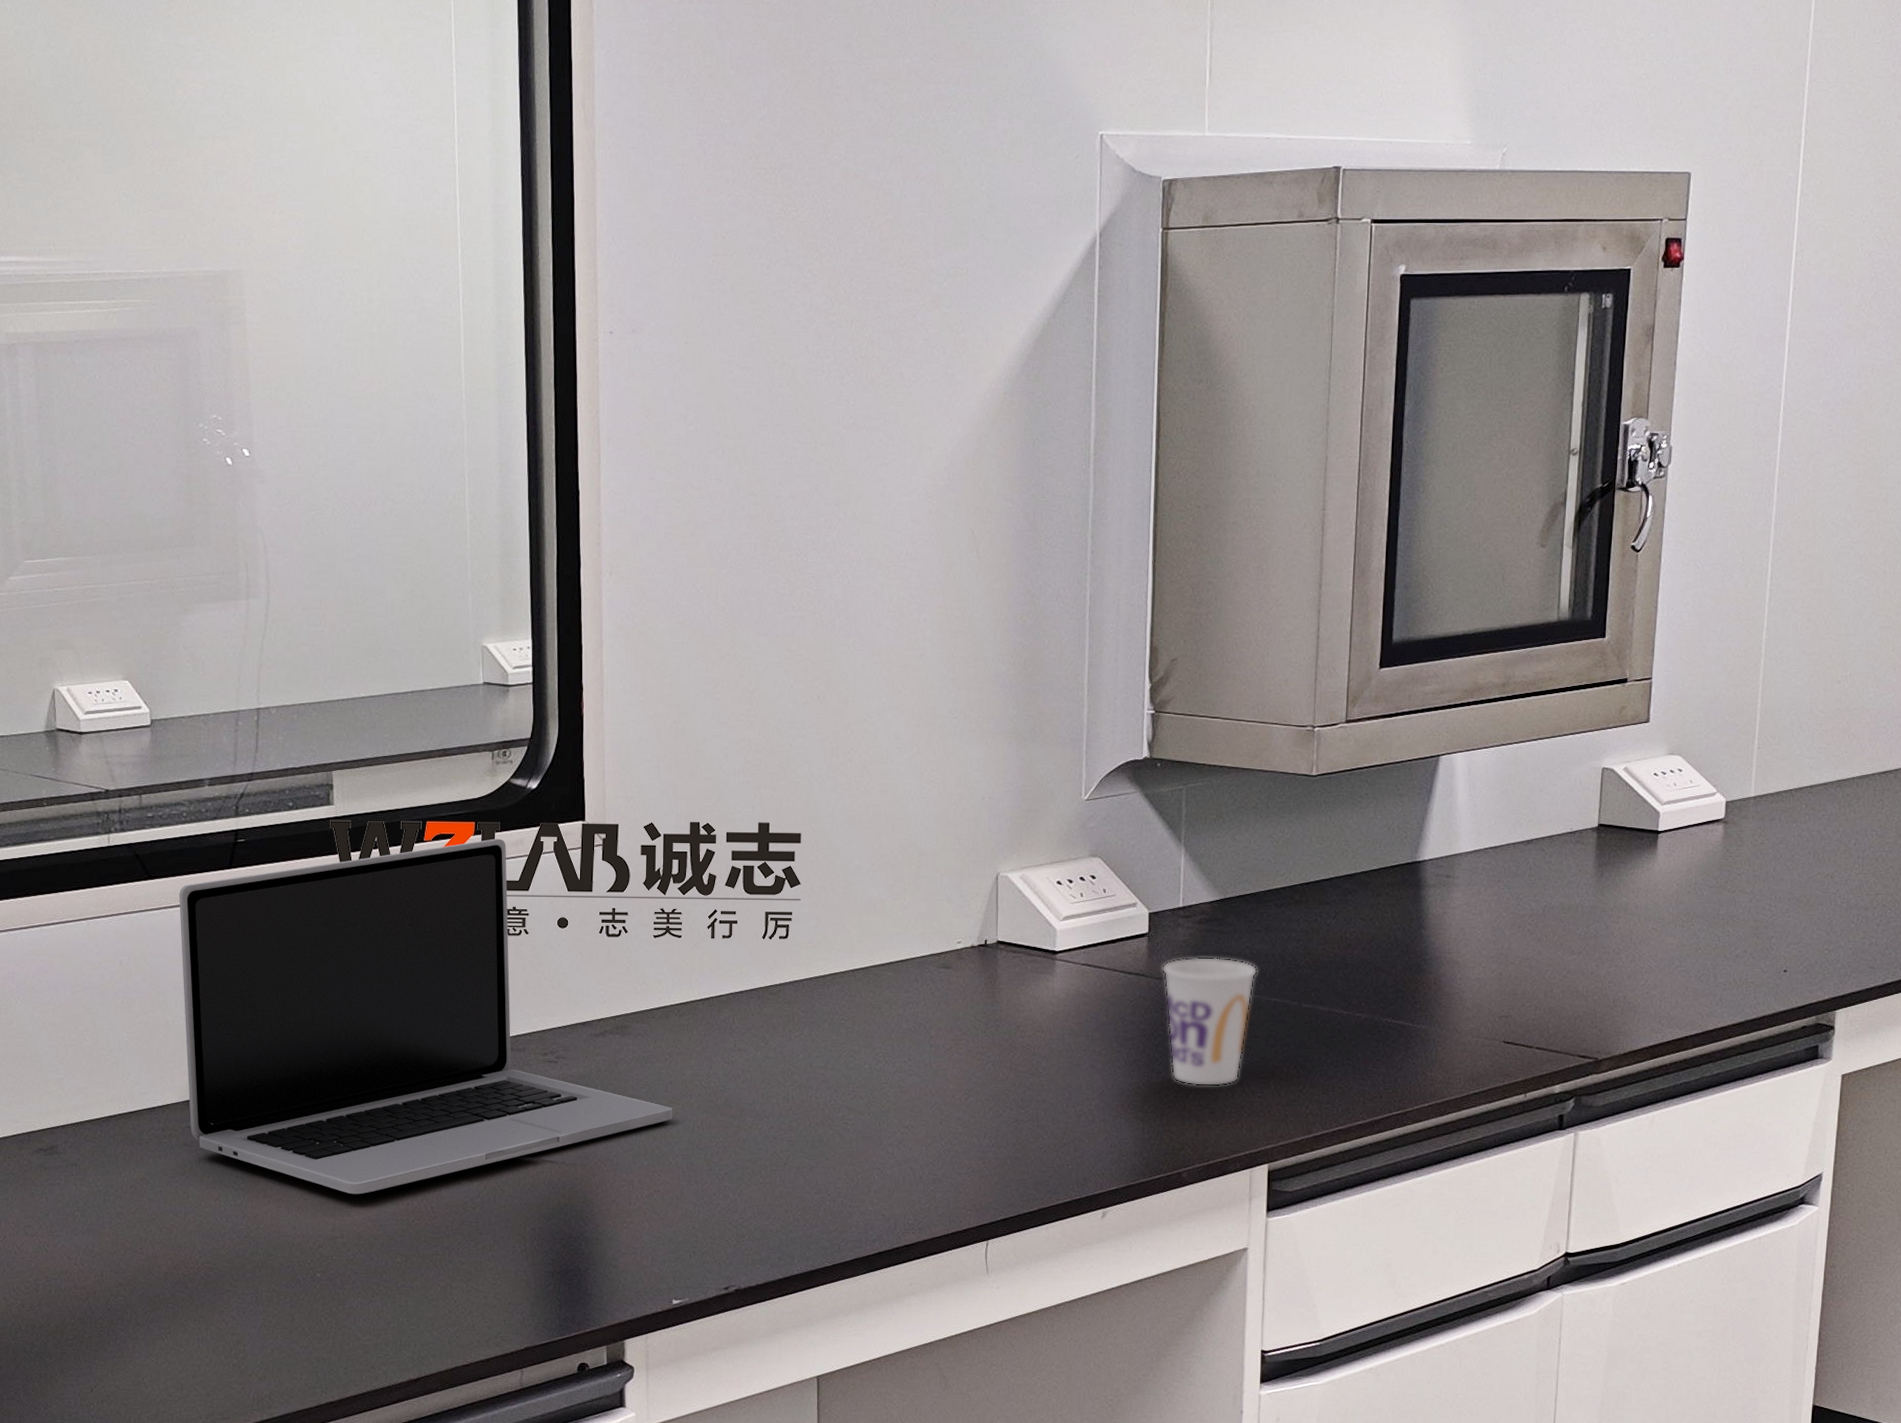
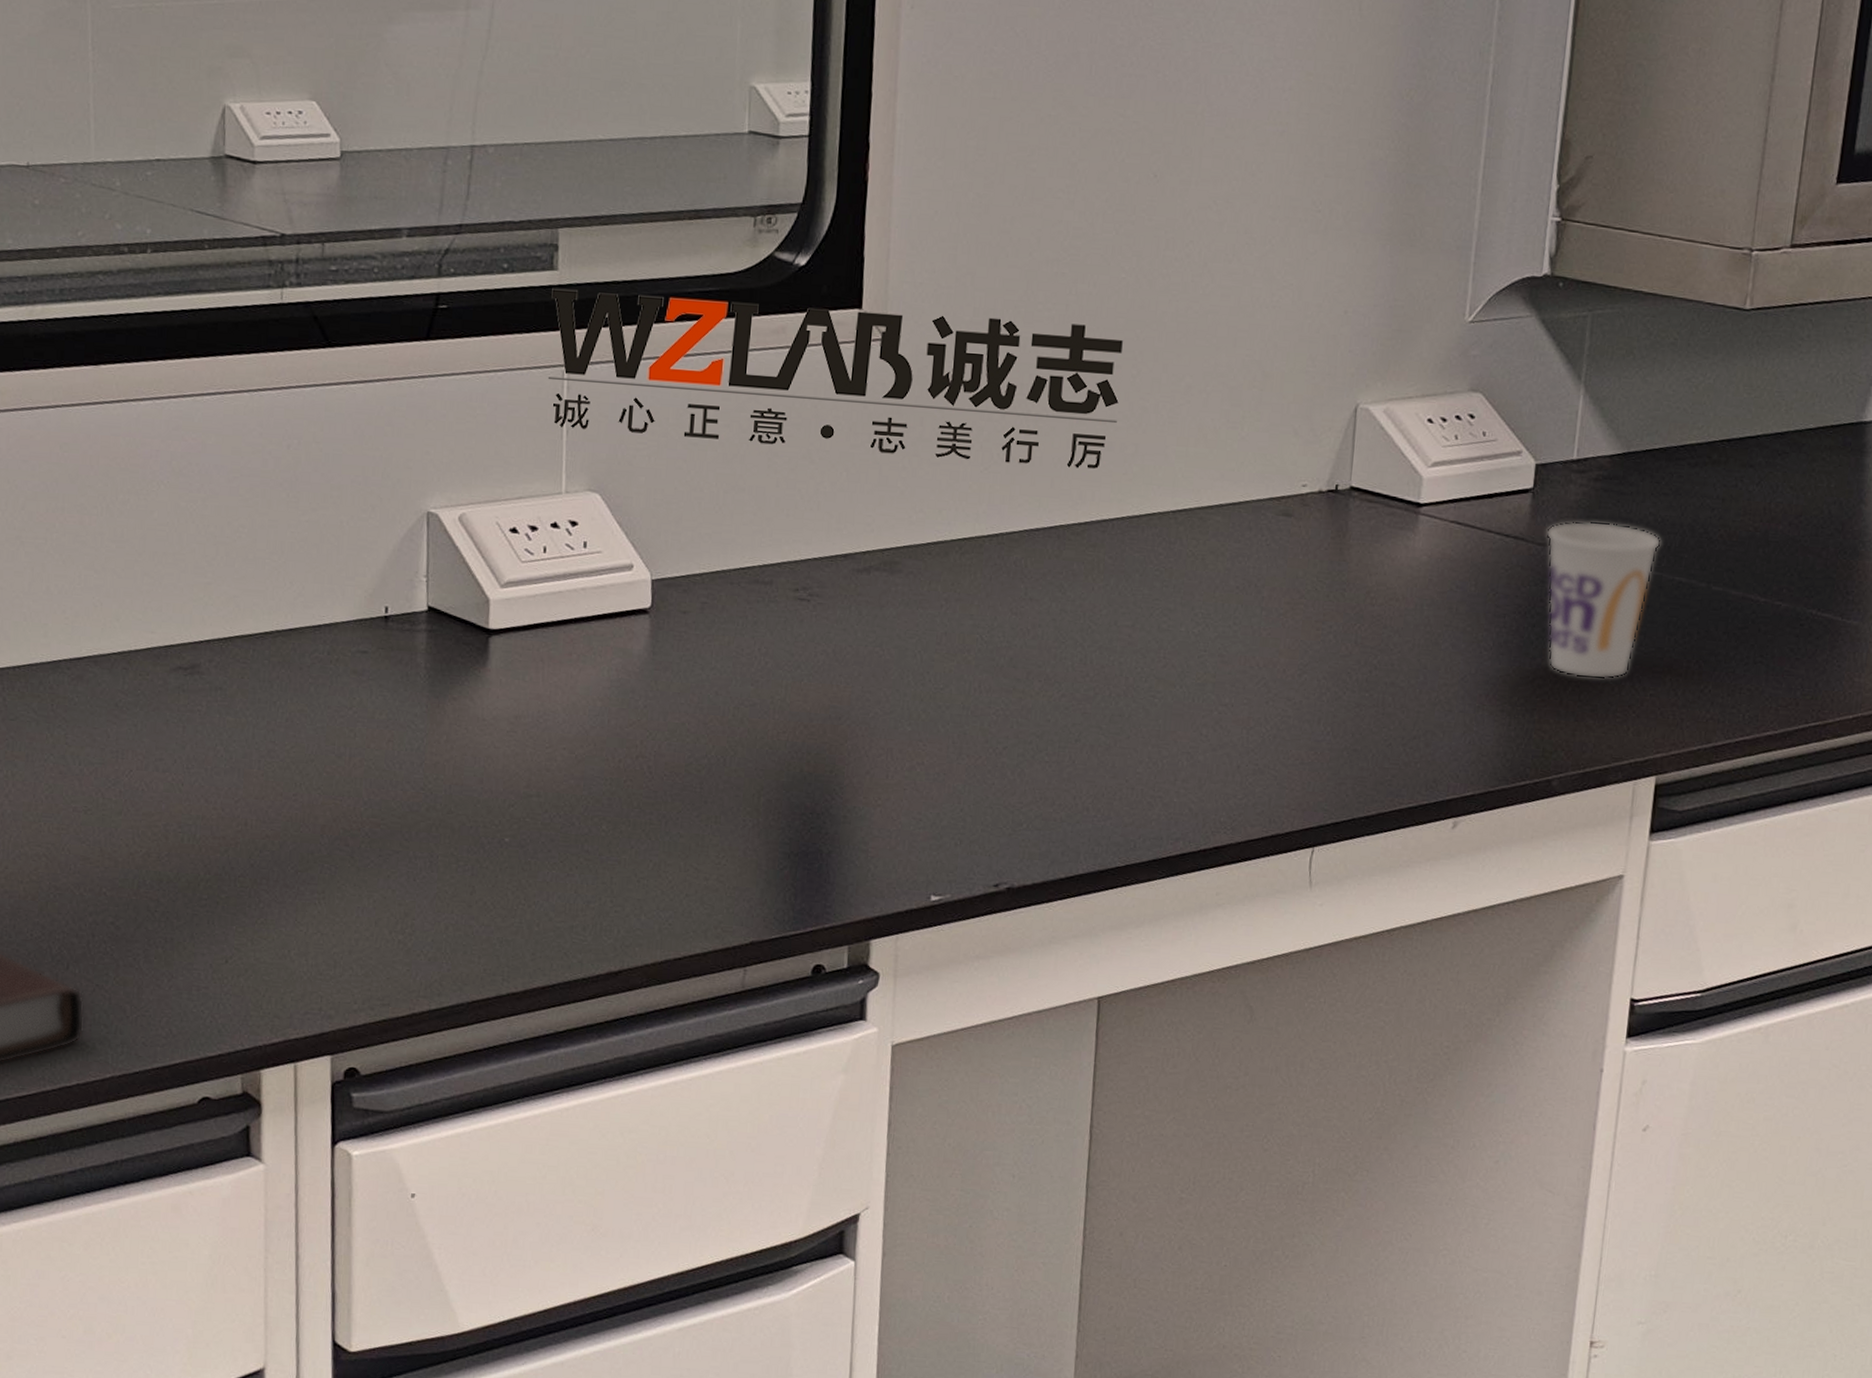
laptop: present [179,838,672,1195] -> none [362,323,945,746]

